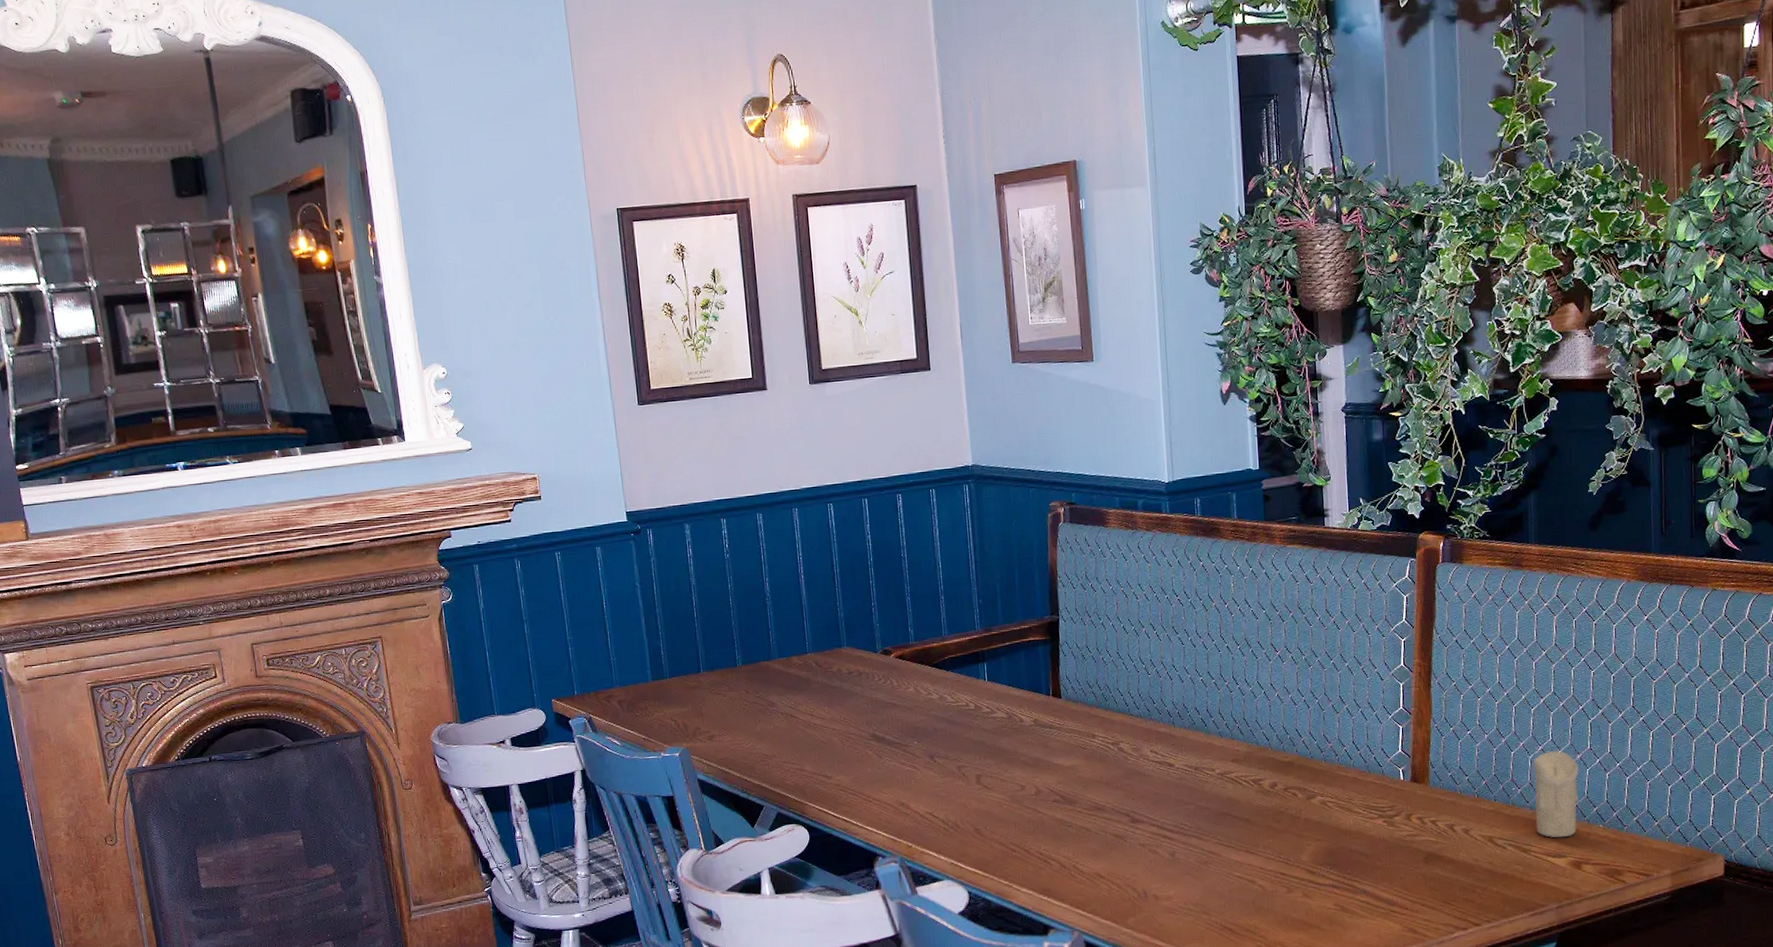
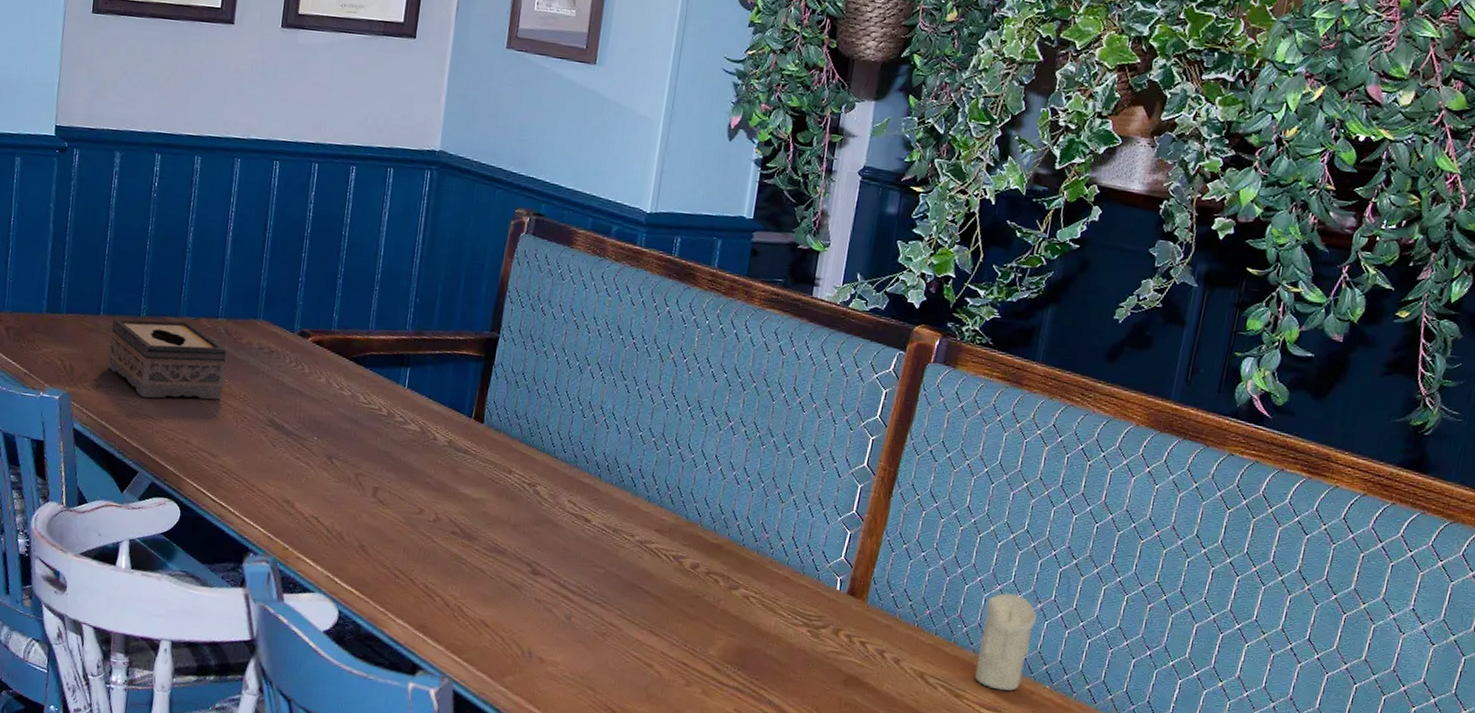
tissue box: none [713,662,825,739] -> present [108,318,227,400]

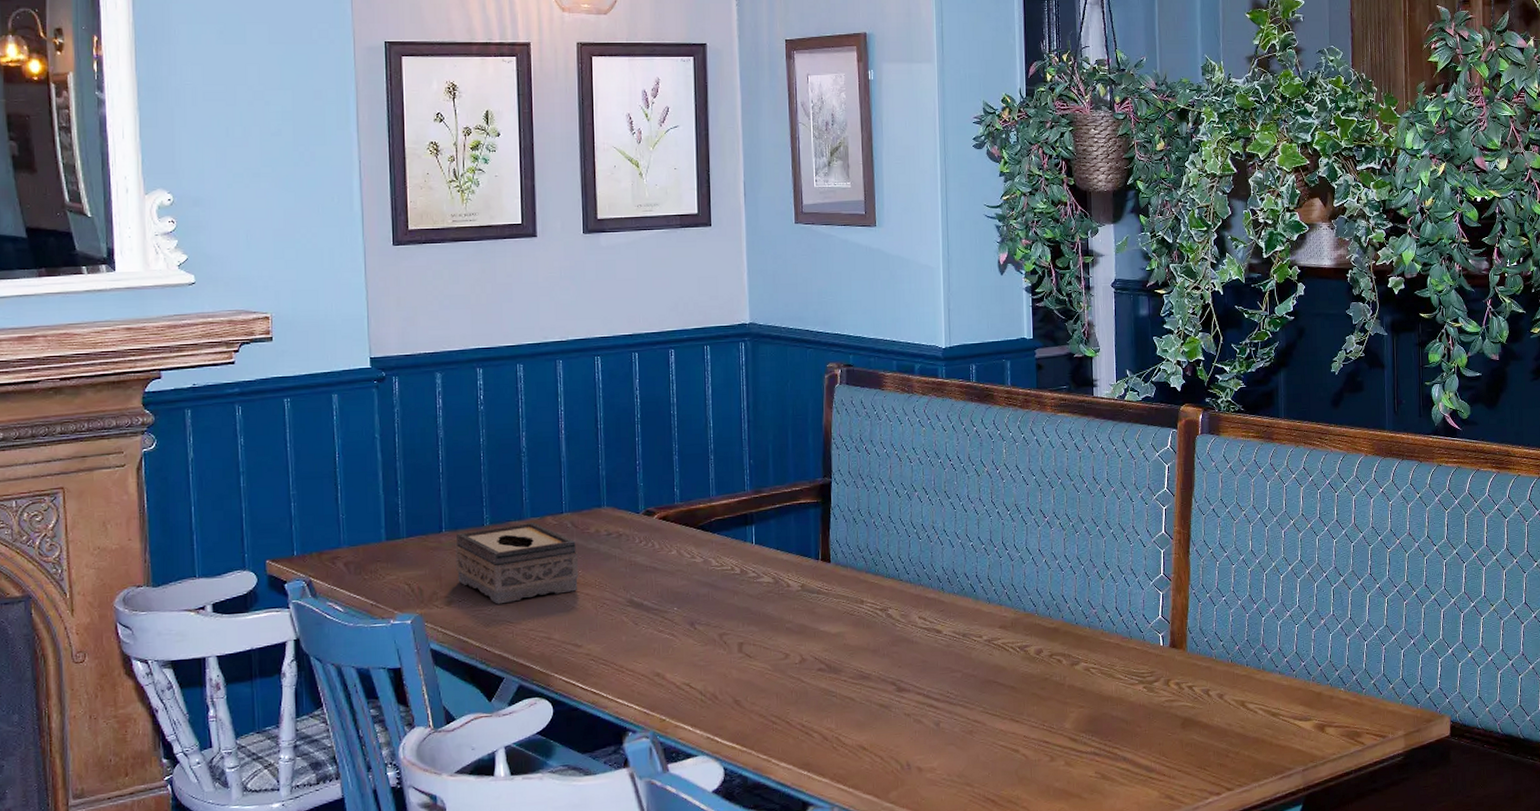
candle: present [974,592,1037,691] -> none [1282,616,1323,702]

